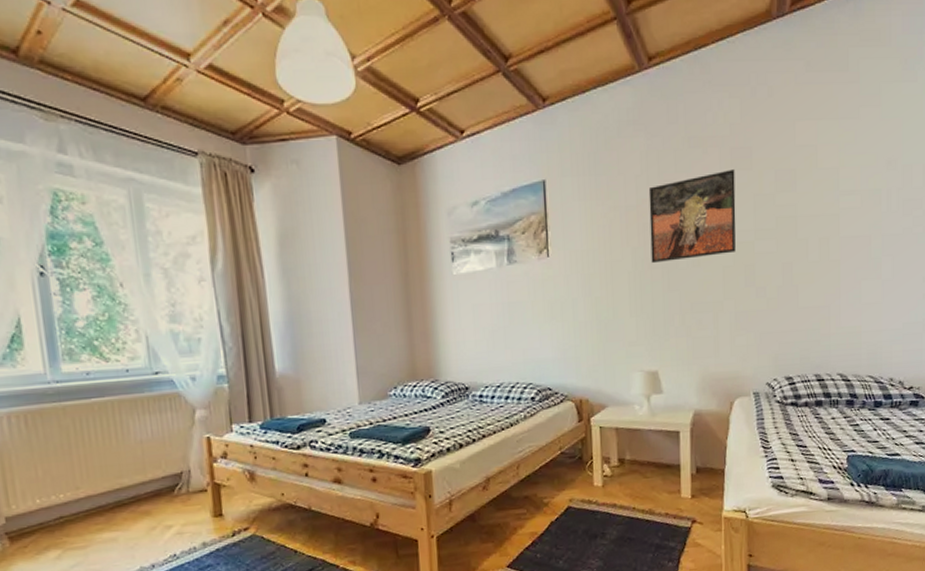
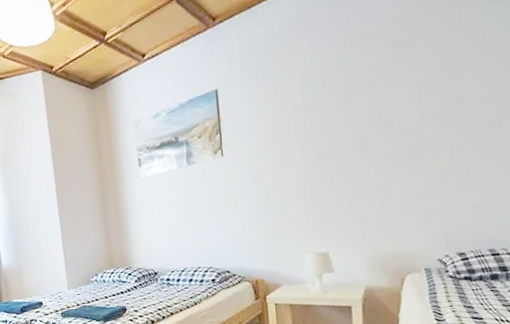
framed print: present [648,169,736,264] -> none [313,61,402,155]

